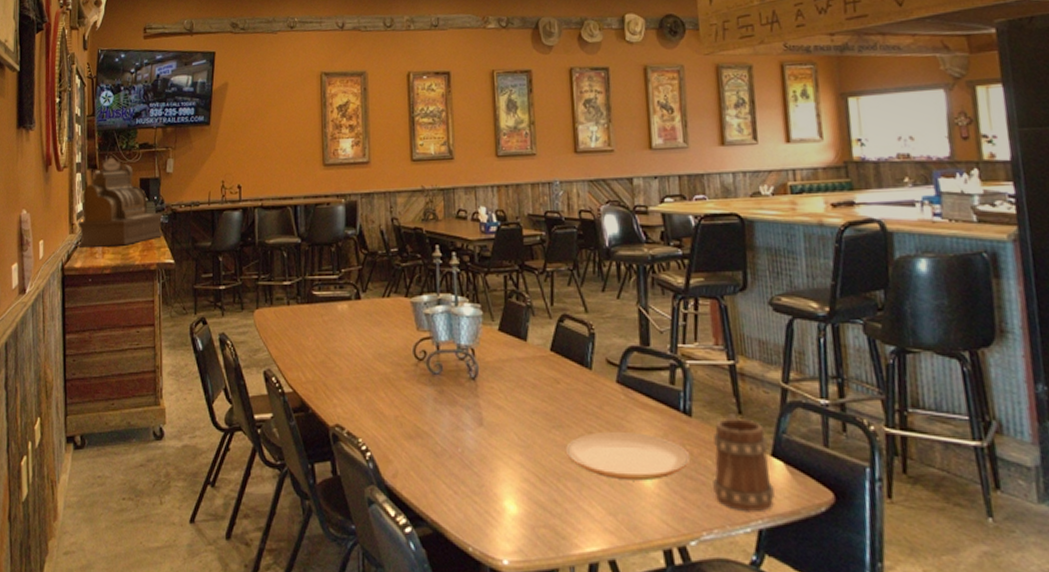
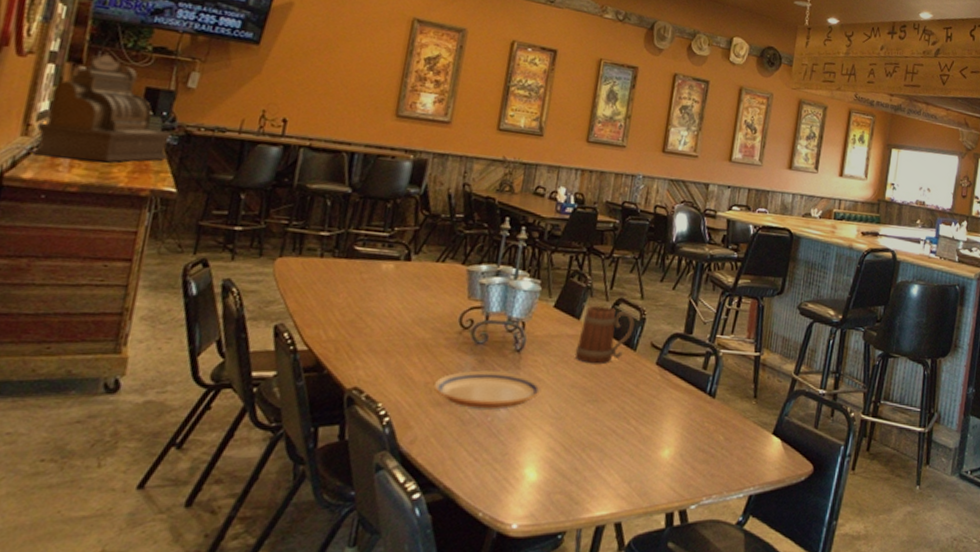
plate: none [404,401,504,440] -> present [434,370,542,409]
beer mug: none [528,324,584,385] -> present [574,305,635,363]
plate: present [566,431,691,481] -> none [596,407,707,453]
beer mug: present [713,412,775,512] -> none [720,396,772,481]

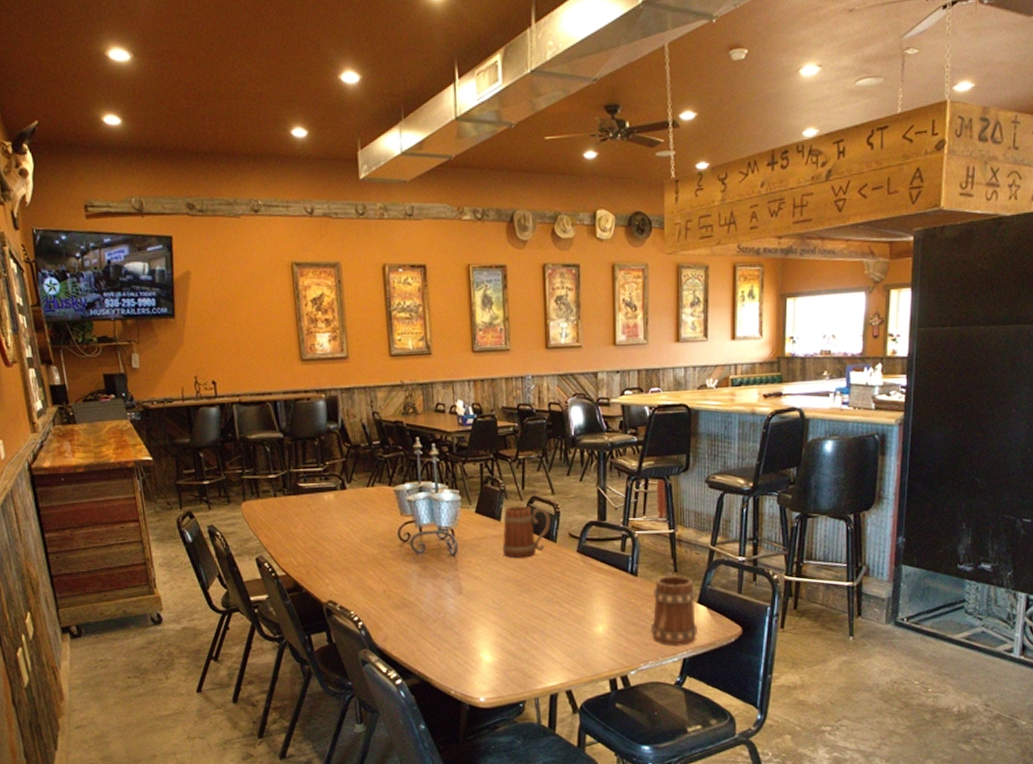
cash register: present [32,52,172,163] -> none [39,350,138,447]
plate: present [434,370,542,409] -> none [391,574,480,608]
beer mug: none [720,396,772,481] -> present [651,571,697,647]

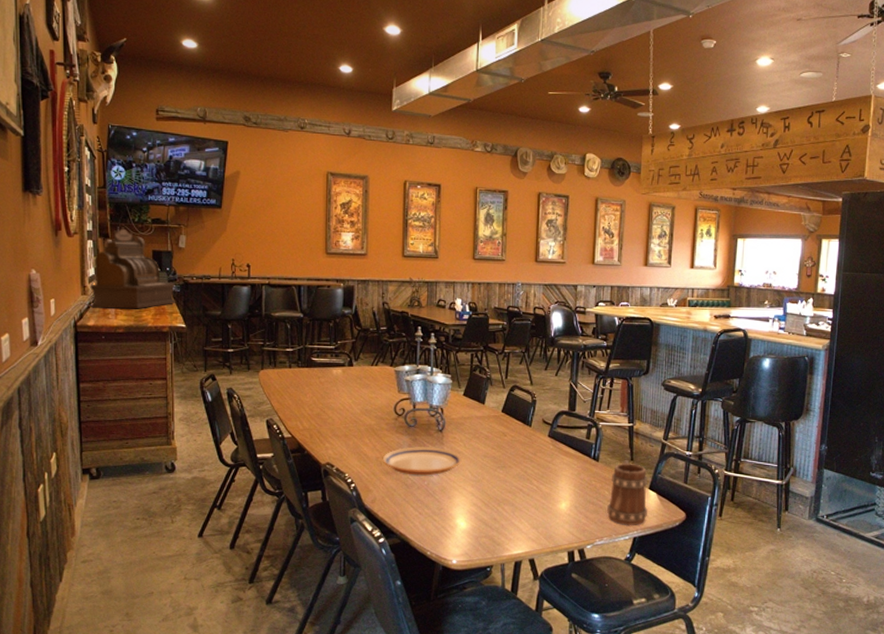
cash register: none [39,350,138,447] -> present [90,227,176,309]
plate: none [391,574,480,608] -> present [383,447,462,476]
beer mug: present [502,505,551,558] -> none [484,392,528,437]

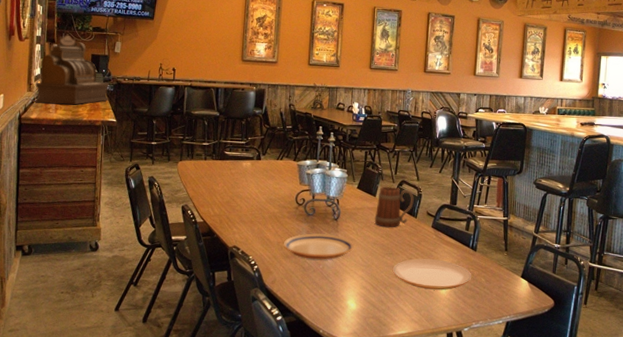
beer mug: none [484,392,528,437] -> present [374,186,414,227]
plate: none [506,471,594,505] -> present [393,258,472,290]
beer mug: present [607,459,648,526] -> none [483,249,520,311]

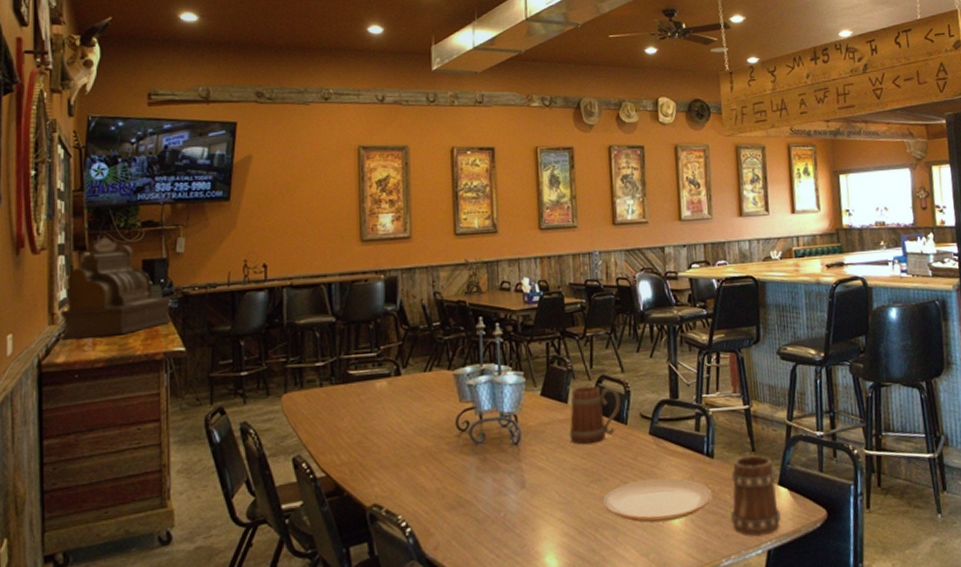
plate: present [284,233,354,260] -> none [446,465,545,507]
beer mug: none [483,249,520,311] -> present [731,450,781,537]

